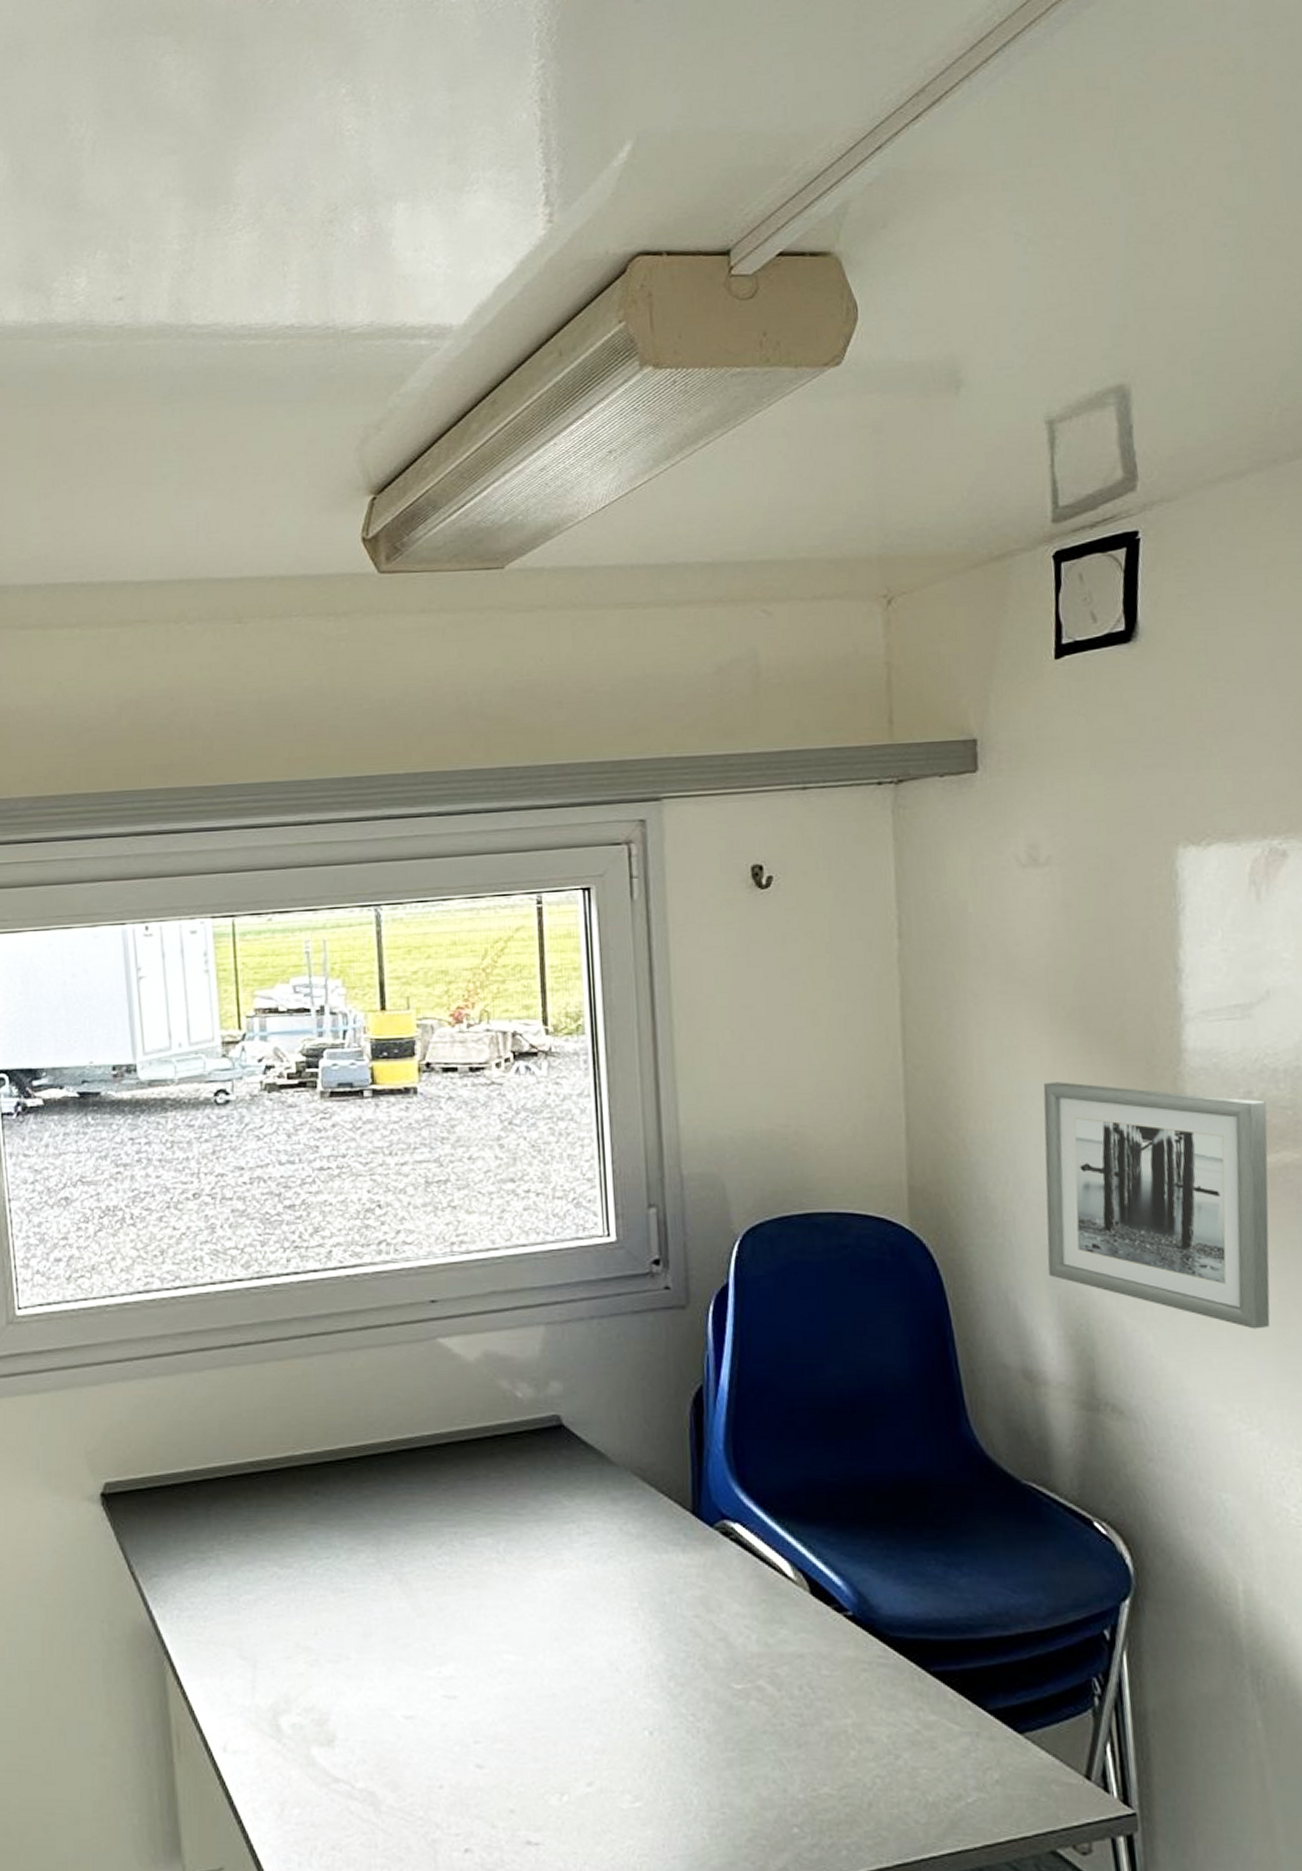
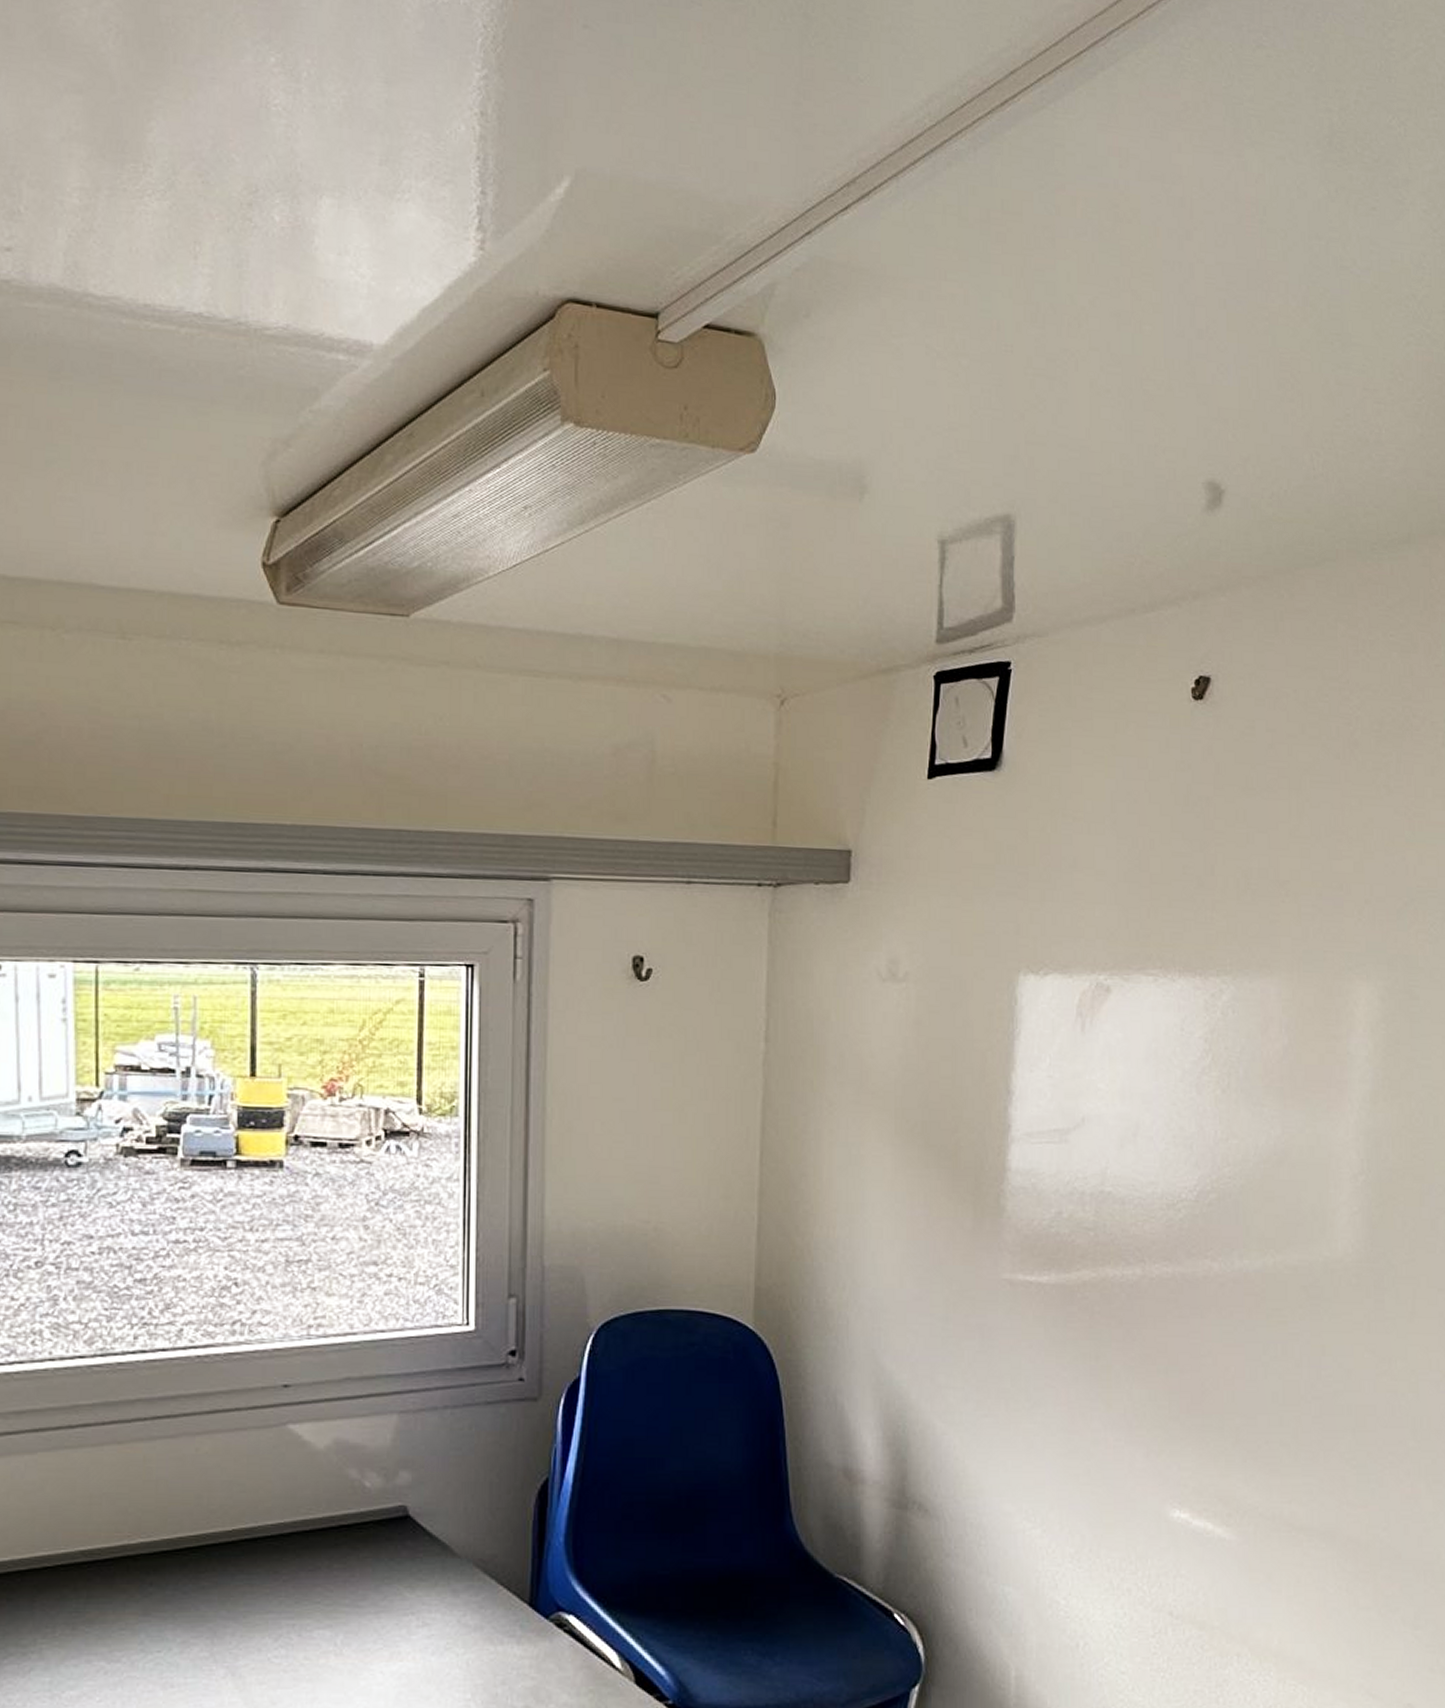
wall art: present [1043,1082,1270,1329] -> none [873,1193,1073,1435]

